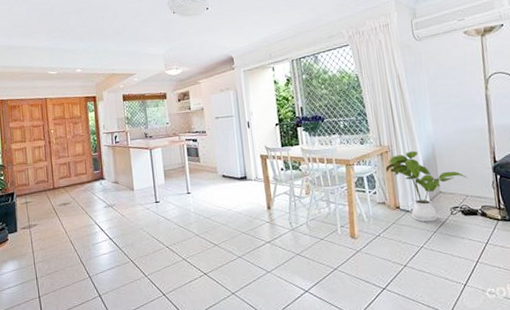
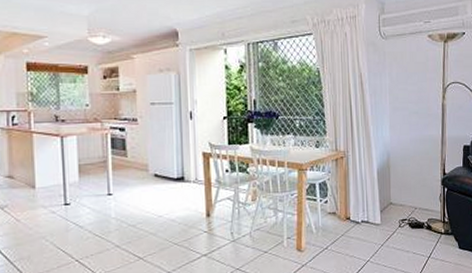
house plant: present [386,151,468,223] -> none [340,158,418,235]

